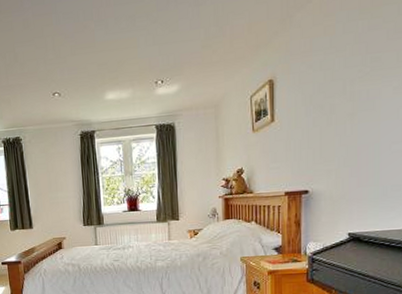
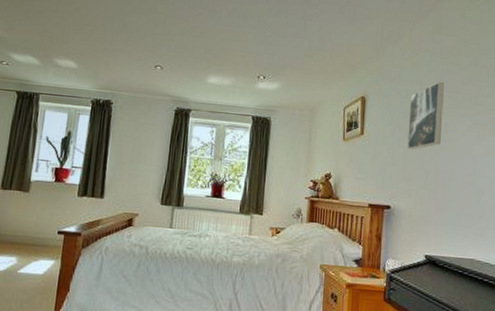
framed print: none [324,42,364,128] -> present [407,81,444,150]

